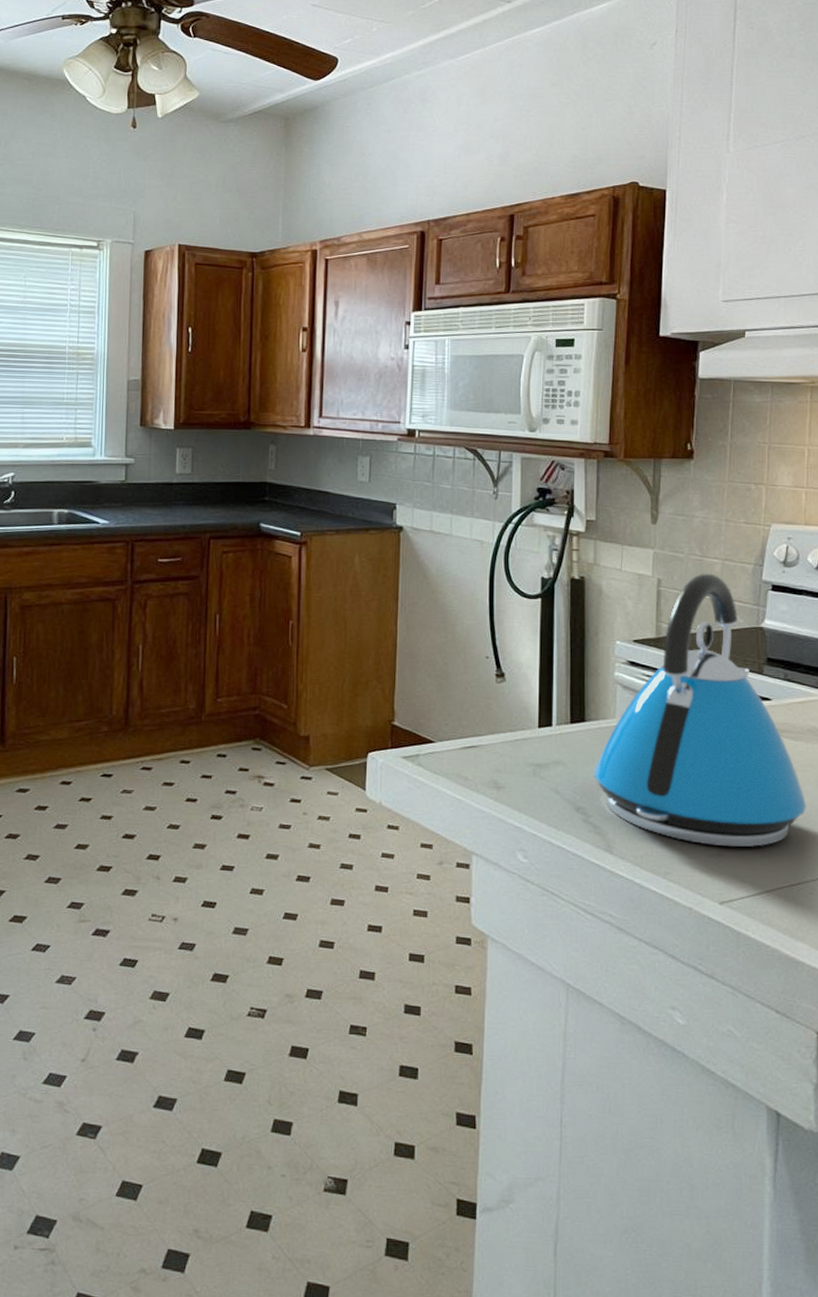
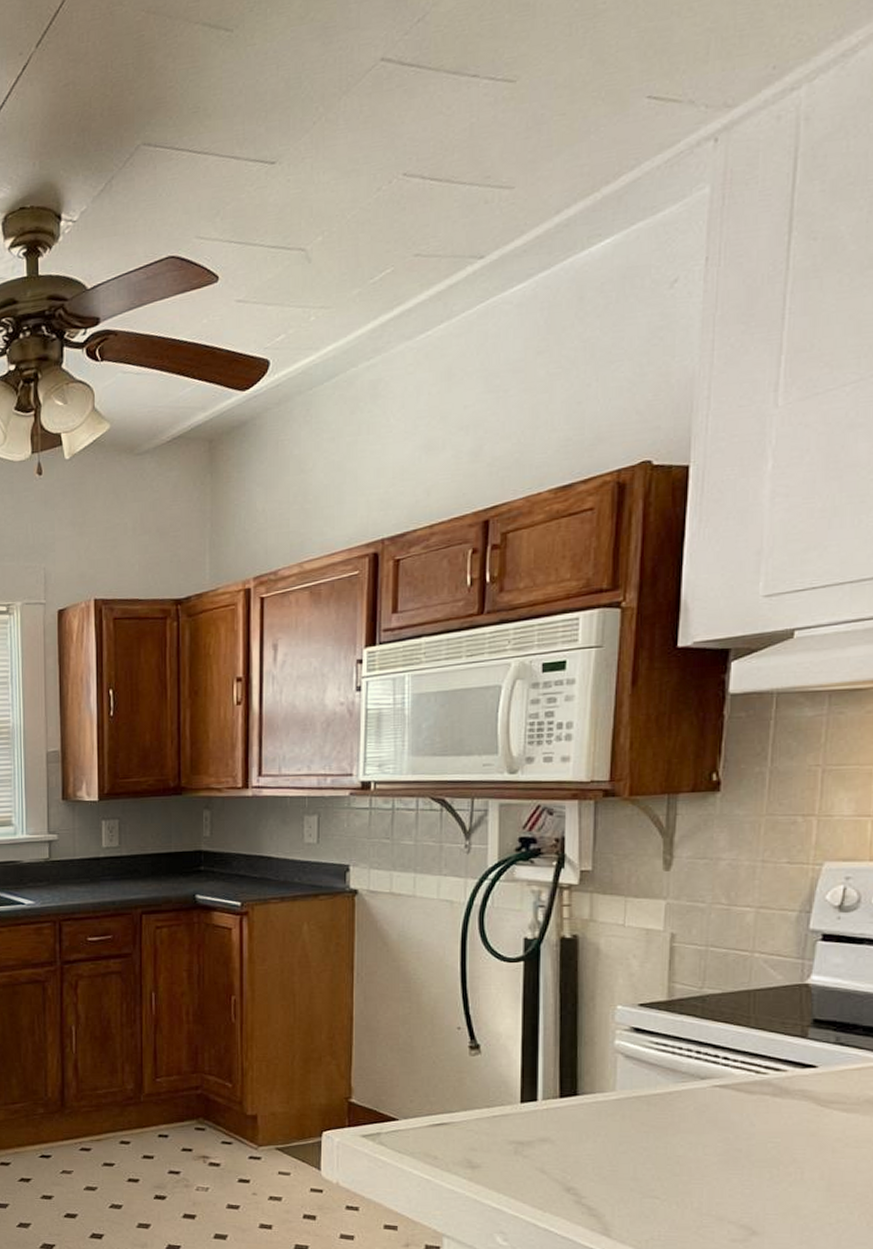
kettle: present [593,573,807,848] -> none [587,924,862,1232]

